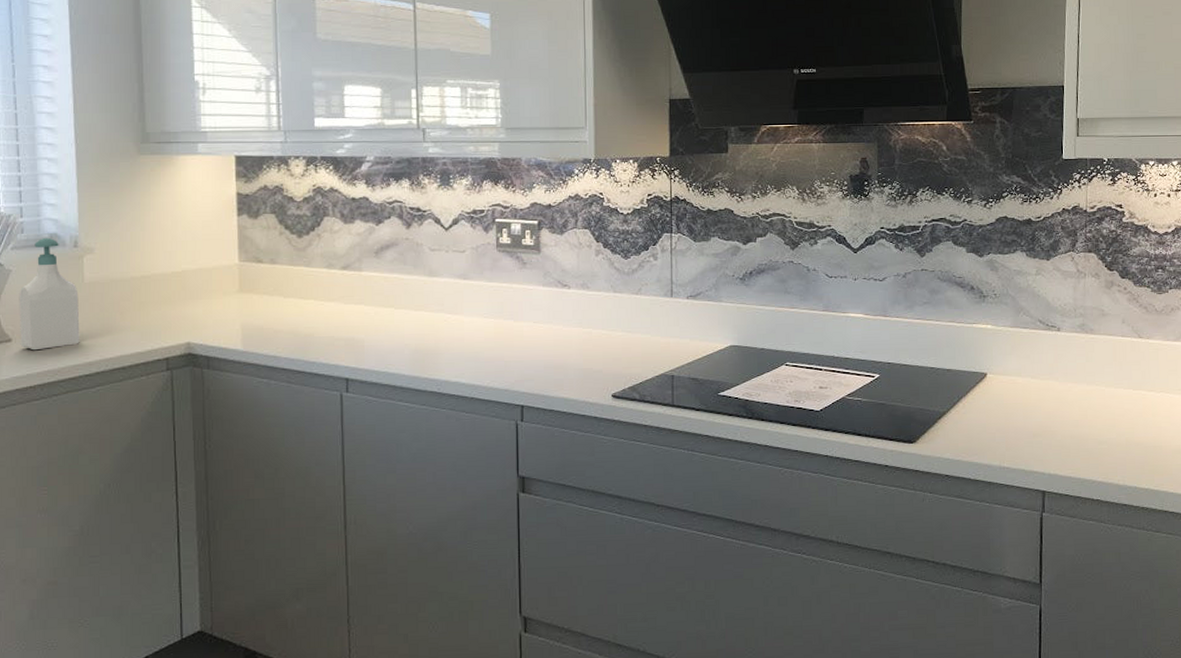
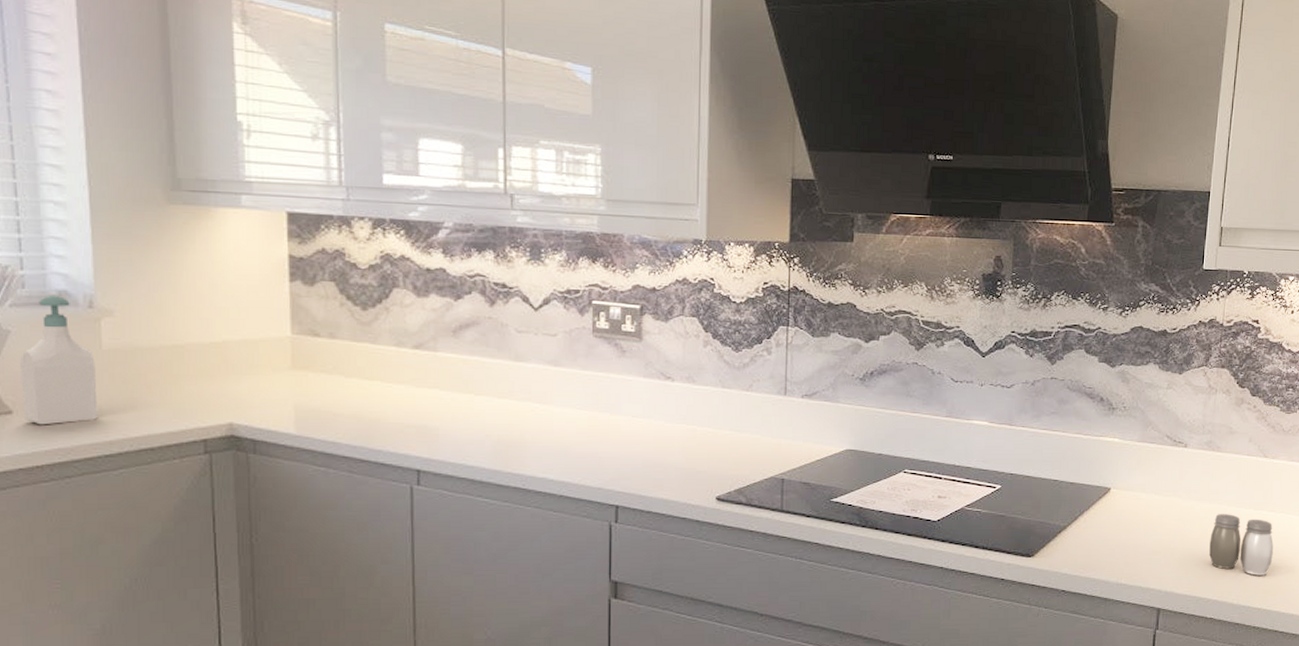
salt and pepper shaker: none [1090,395,1156,456] -> present [1209,514,1274,576]

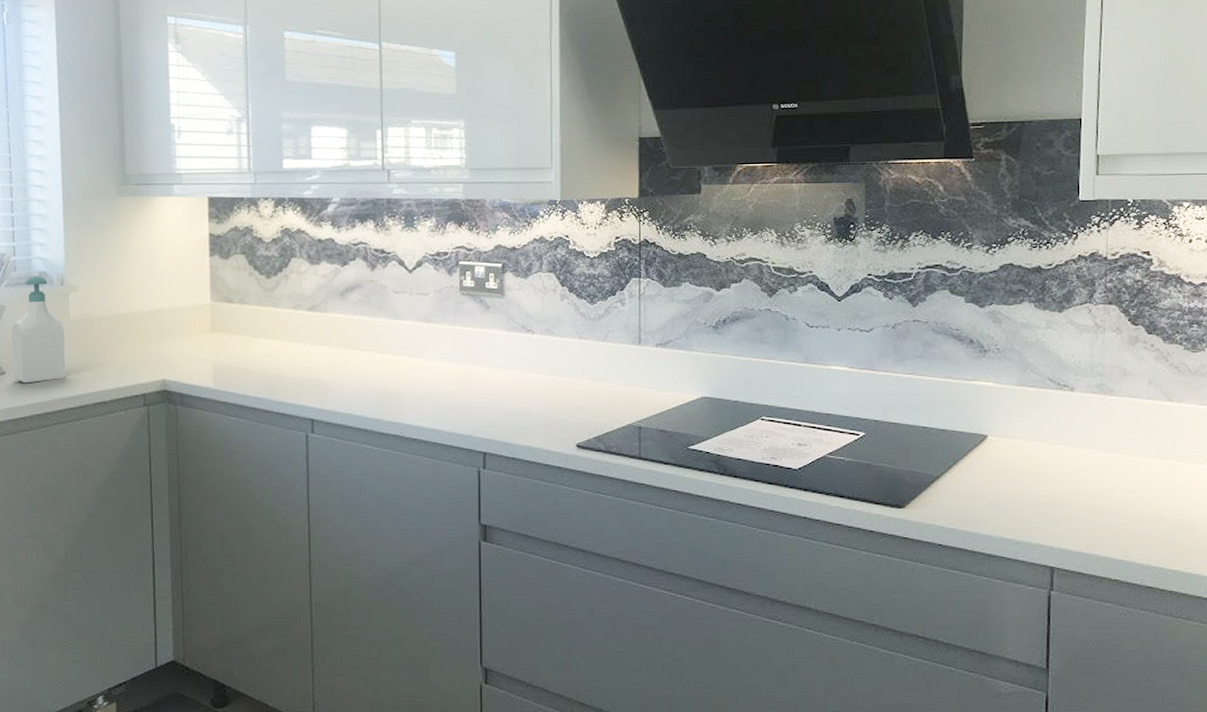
salt and pepper shaker: present [1209,514,1274,576] -> none [1108,464,1188,533]

